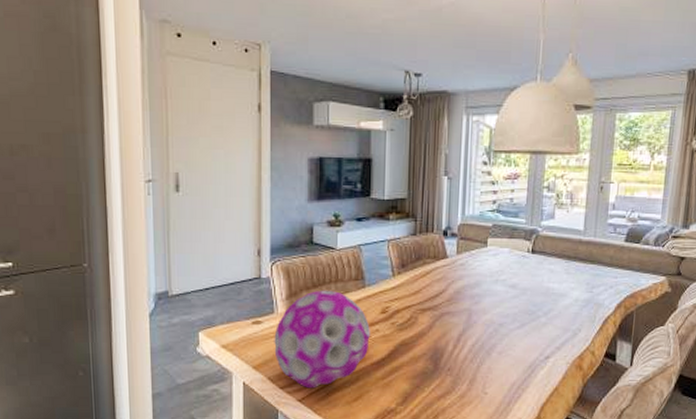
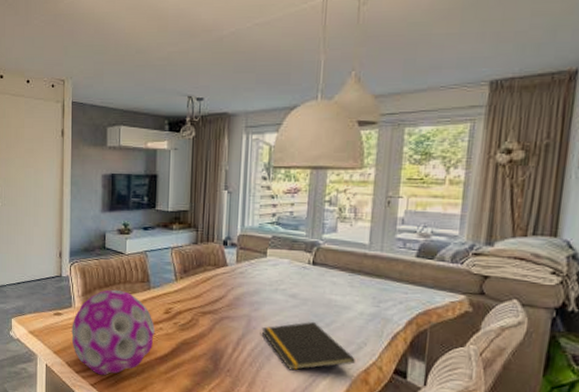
notepad: none [482,311,571,363] -> present [261,321,355,370]

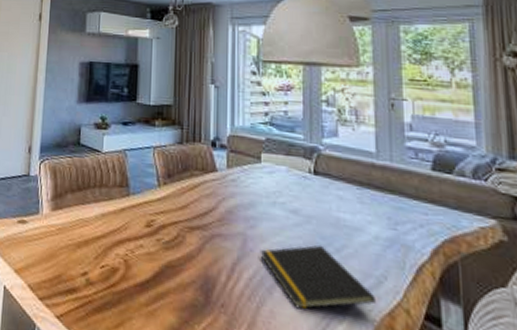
decorative ball: present [71,289,154,376] -> none [36,194,134,305]

